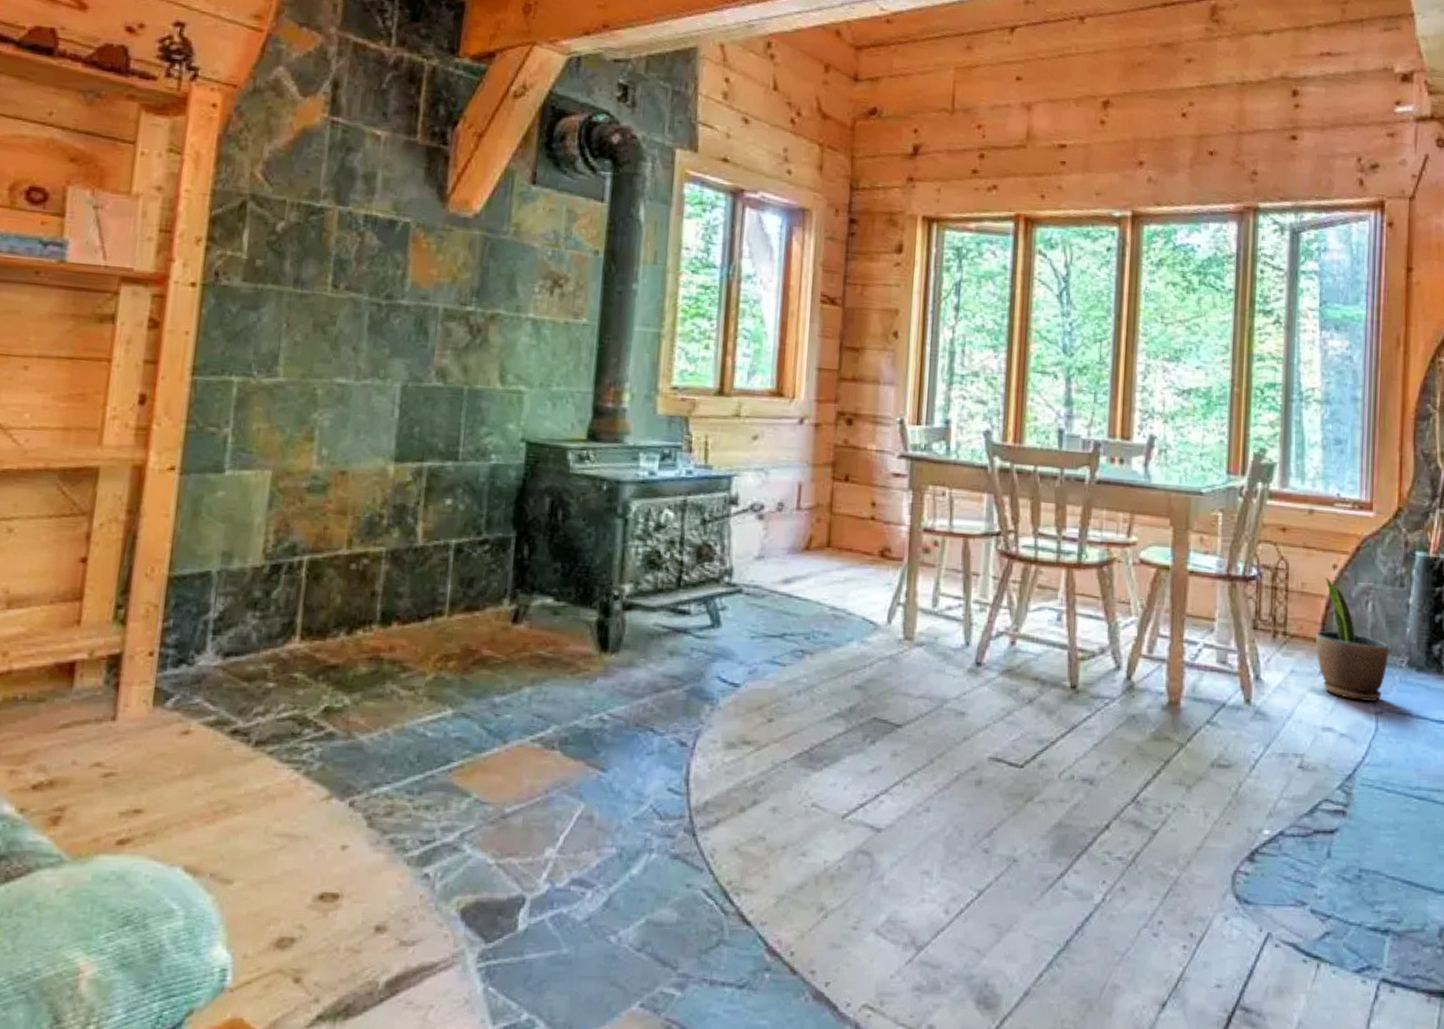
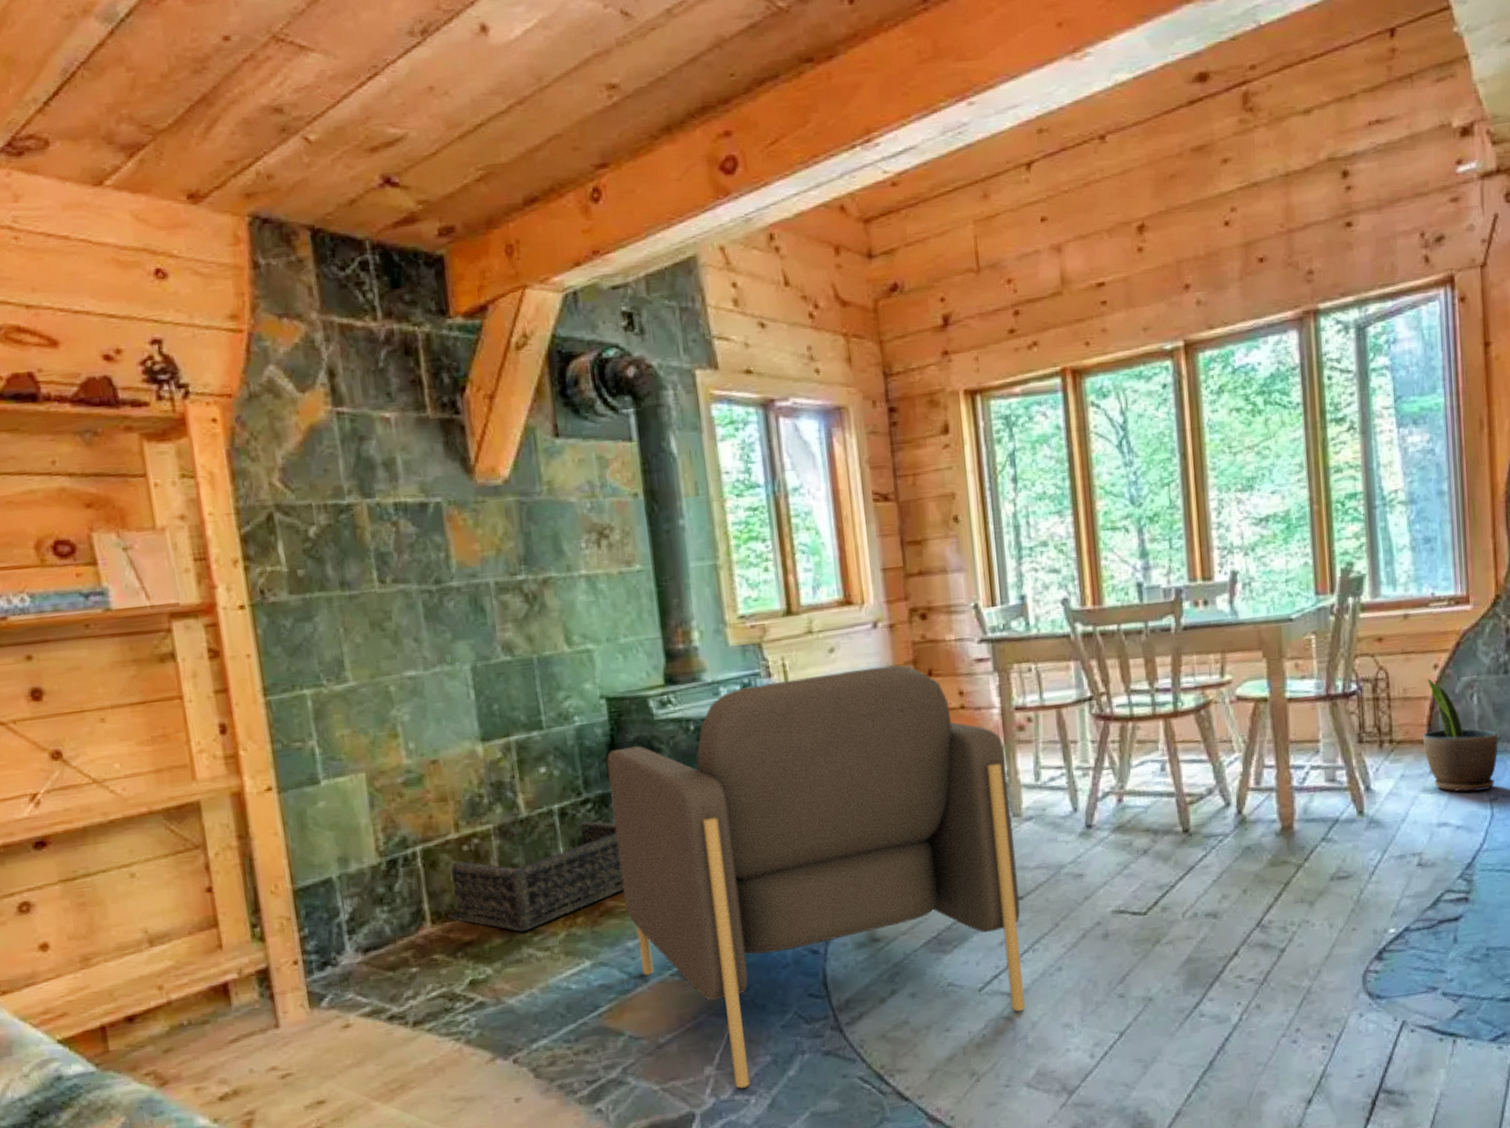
basket: none [318,560,510,666] -> present [446,820,624,933]
armchair: none [500,457,907,879] -> present [607,664,1026,1089]

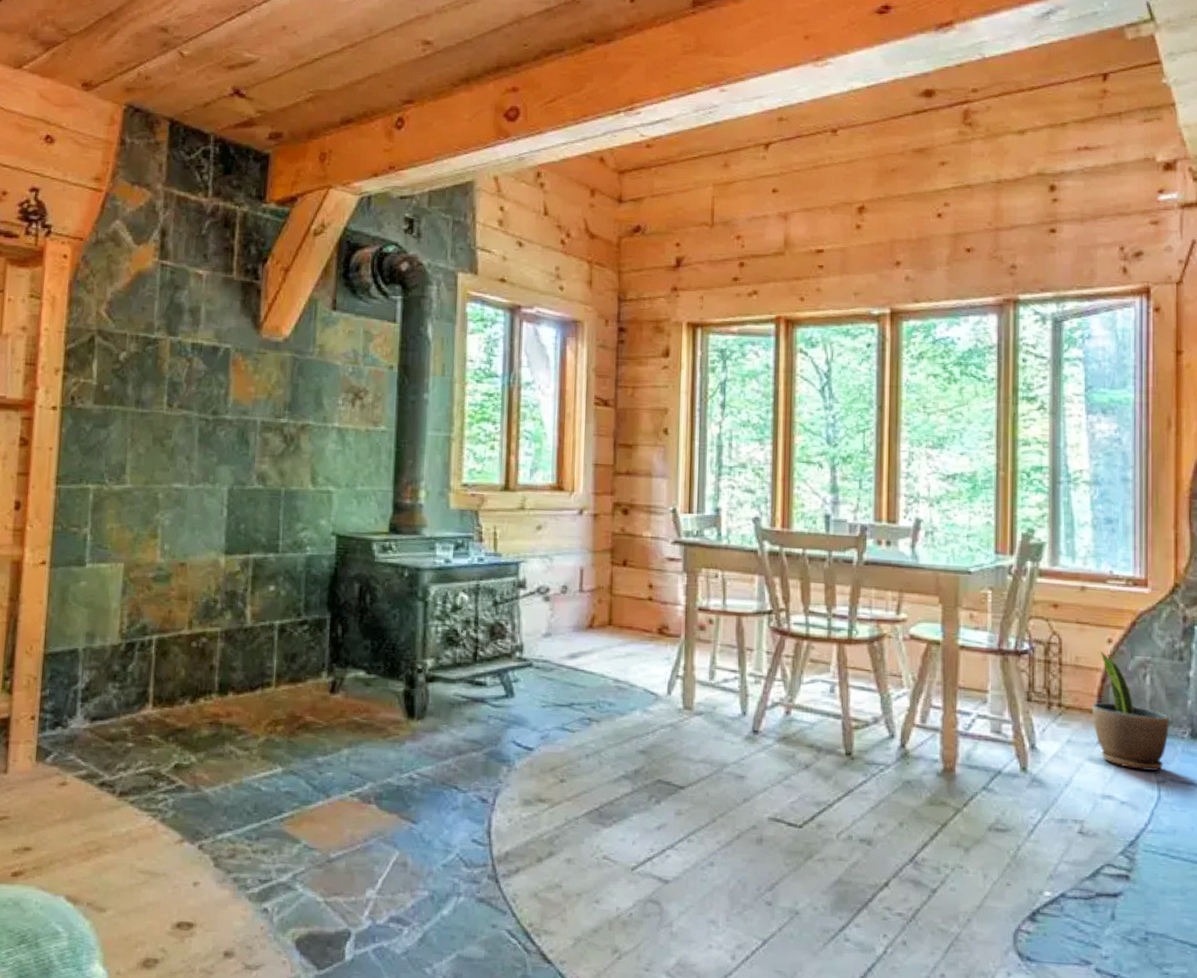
basket: present [446,820,624,933] -> none [167,638,326,730]
armchair: present [607,664,1026,1089] -> none [321,546,684,917]

